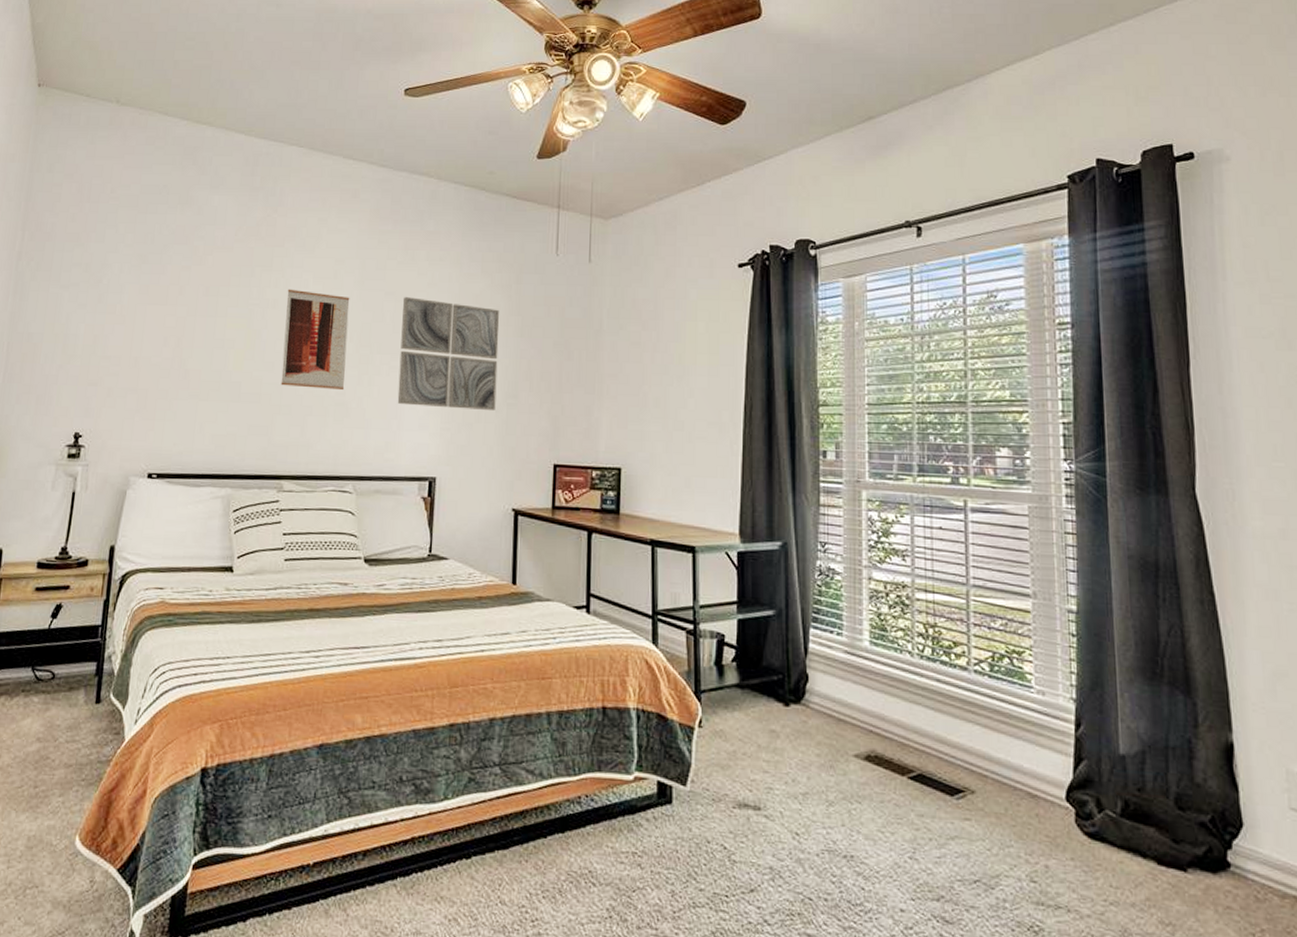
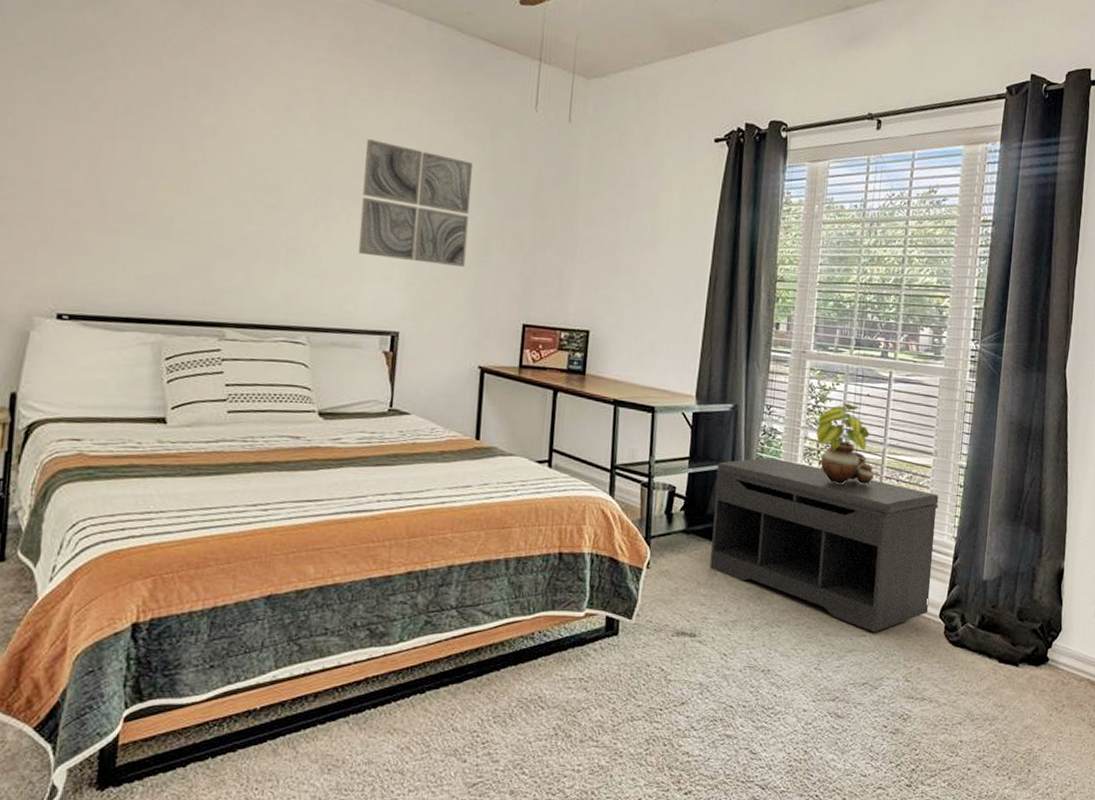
wall art: present [280,289,350,391] -> none [222,117,305,236]
bench: none [769,601,1050,816] -> present [710,457,939,633]
potted plant: none [882,537,960,634] -> present [816,403,875,486]

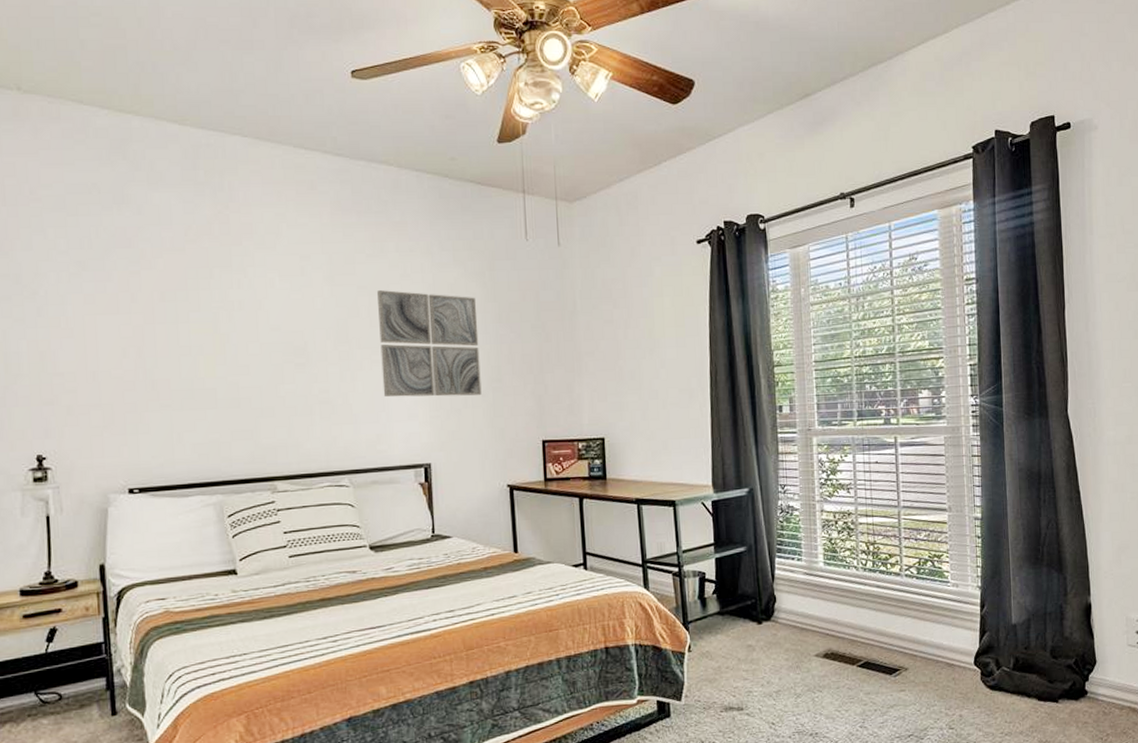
bench: present [710,457,939,633] -> none [741,533,963,687]
potted plant: present [816,403,875,486] -> none [831,472,893,551]

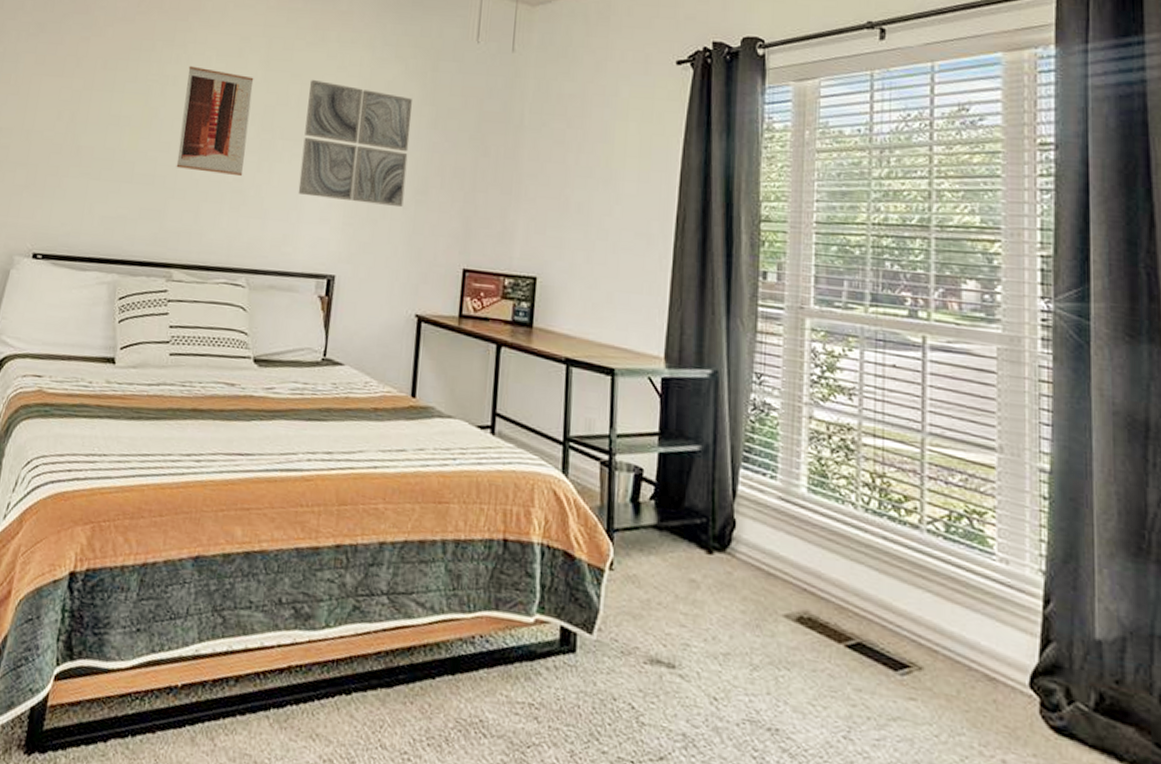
wall art: none [252,289,328,389] -> present [176,65,254,177]

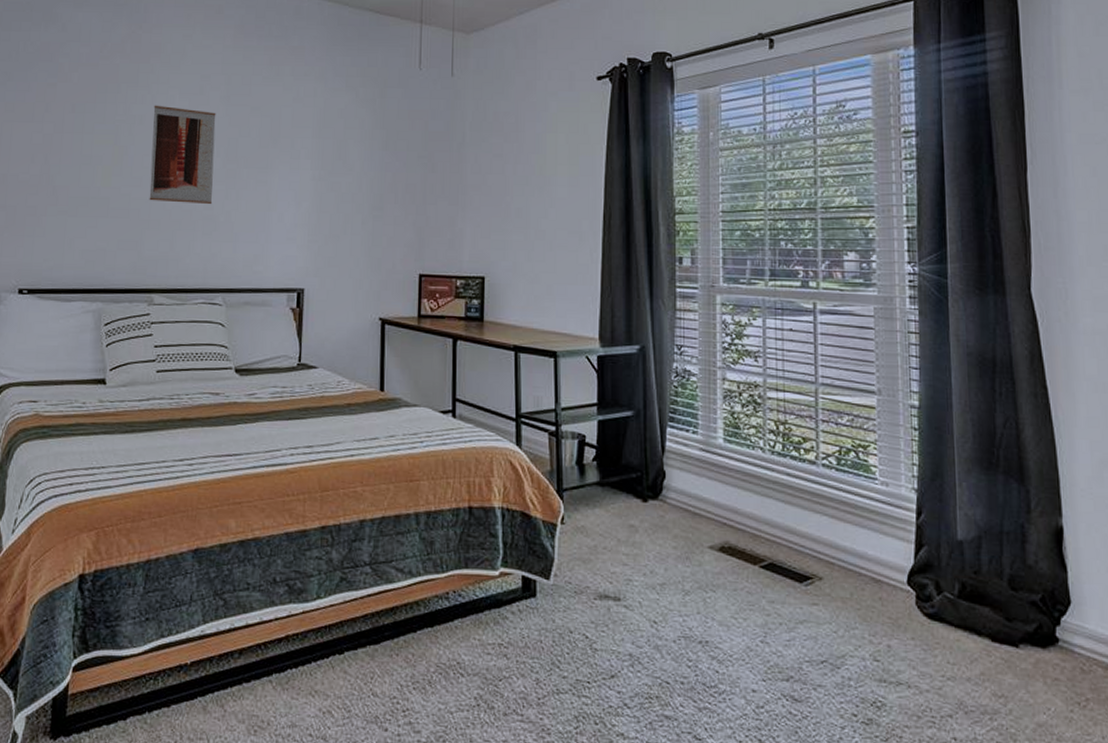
wall art: present [298,80,412,208] -> none [265,112,365,223]

